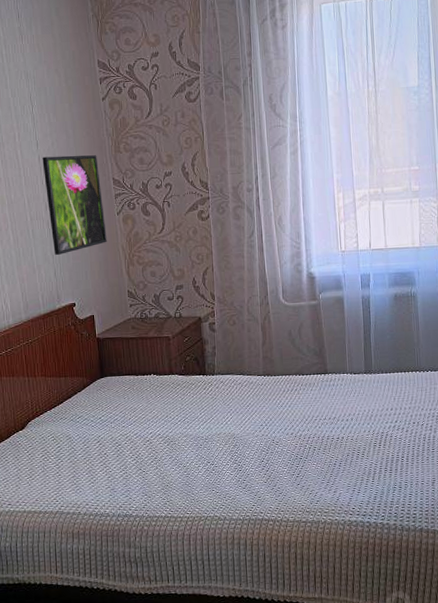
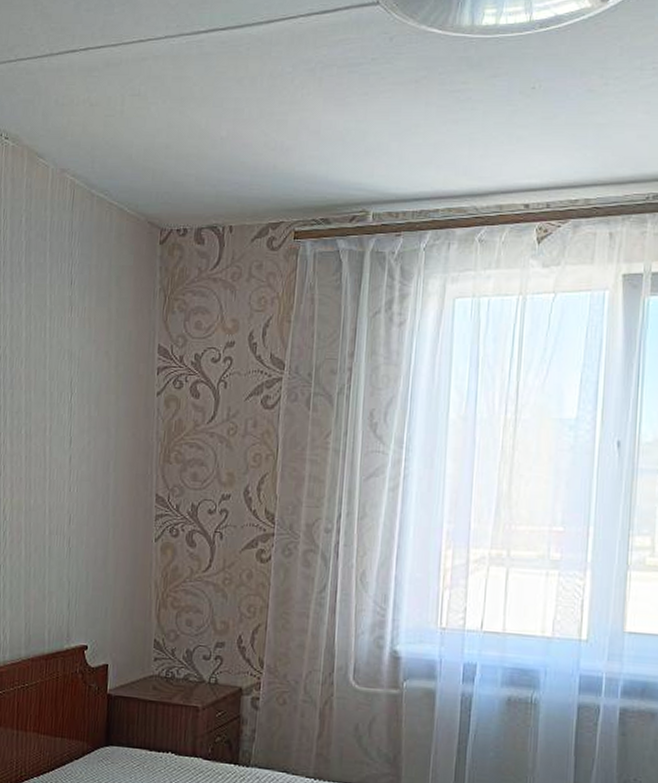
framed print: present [42,155,107,255] -> none [71,457,141,582]

